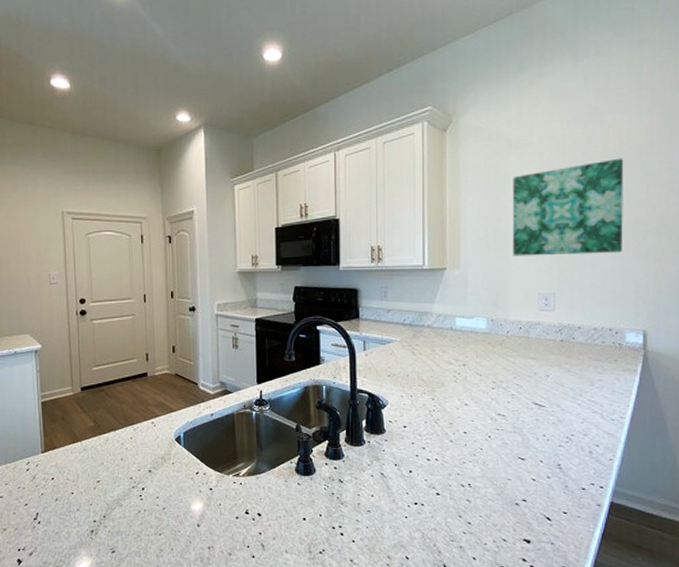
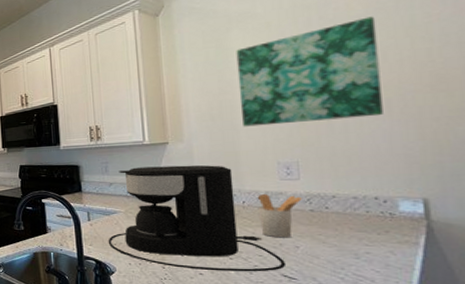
coffee maker: none [382,293,538,401] -> present [108,165,287,272]
utensil holder: none [519,323,556,367] -> present [257,193,303,238]

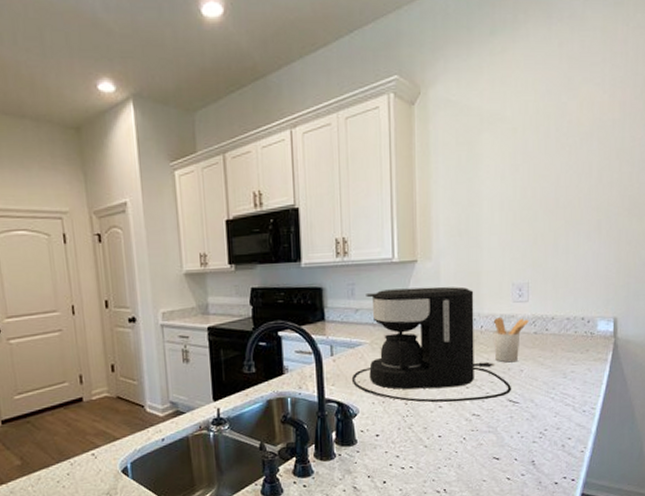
wall art: present [236,16,383,127] -> none [485,134,597,245]

